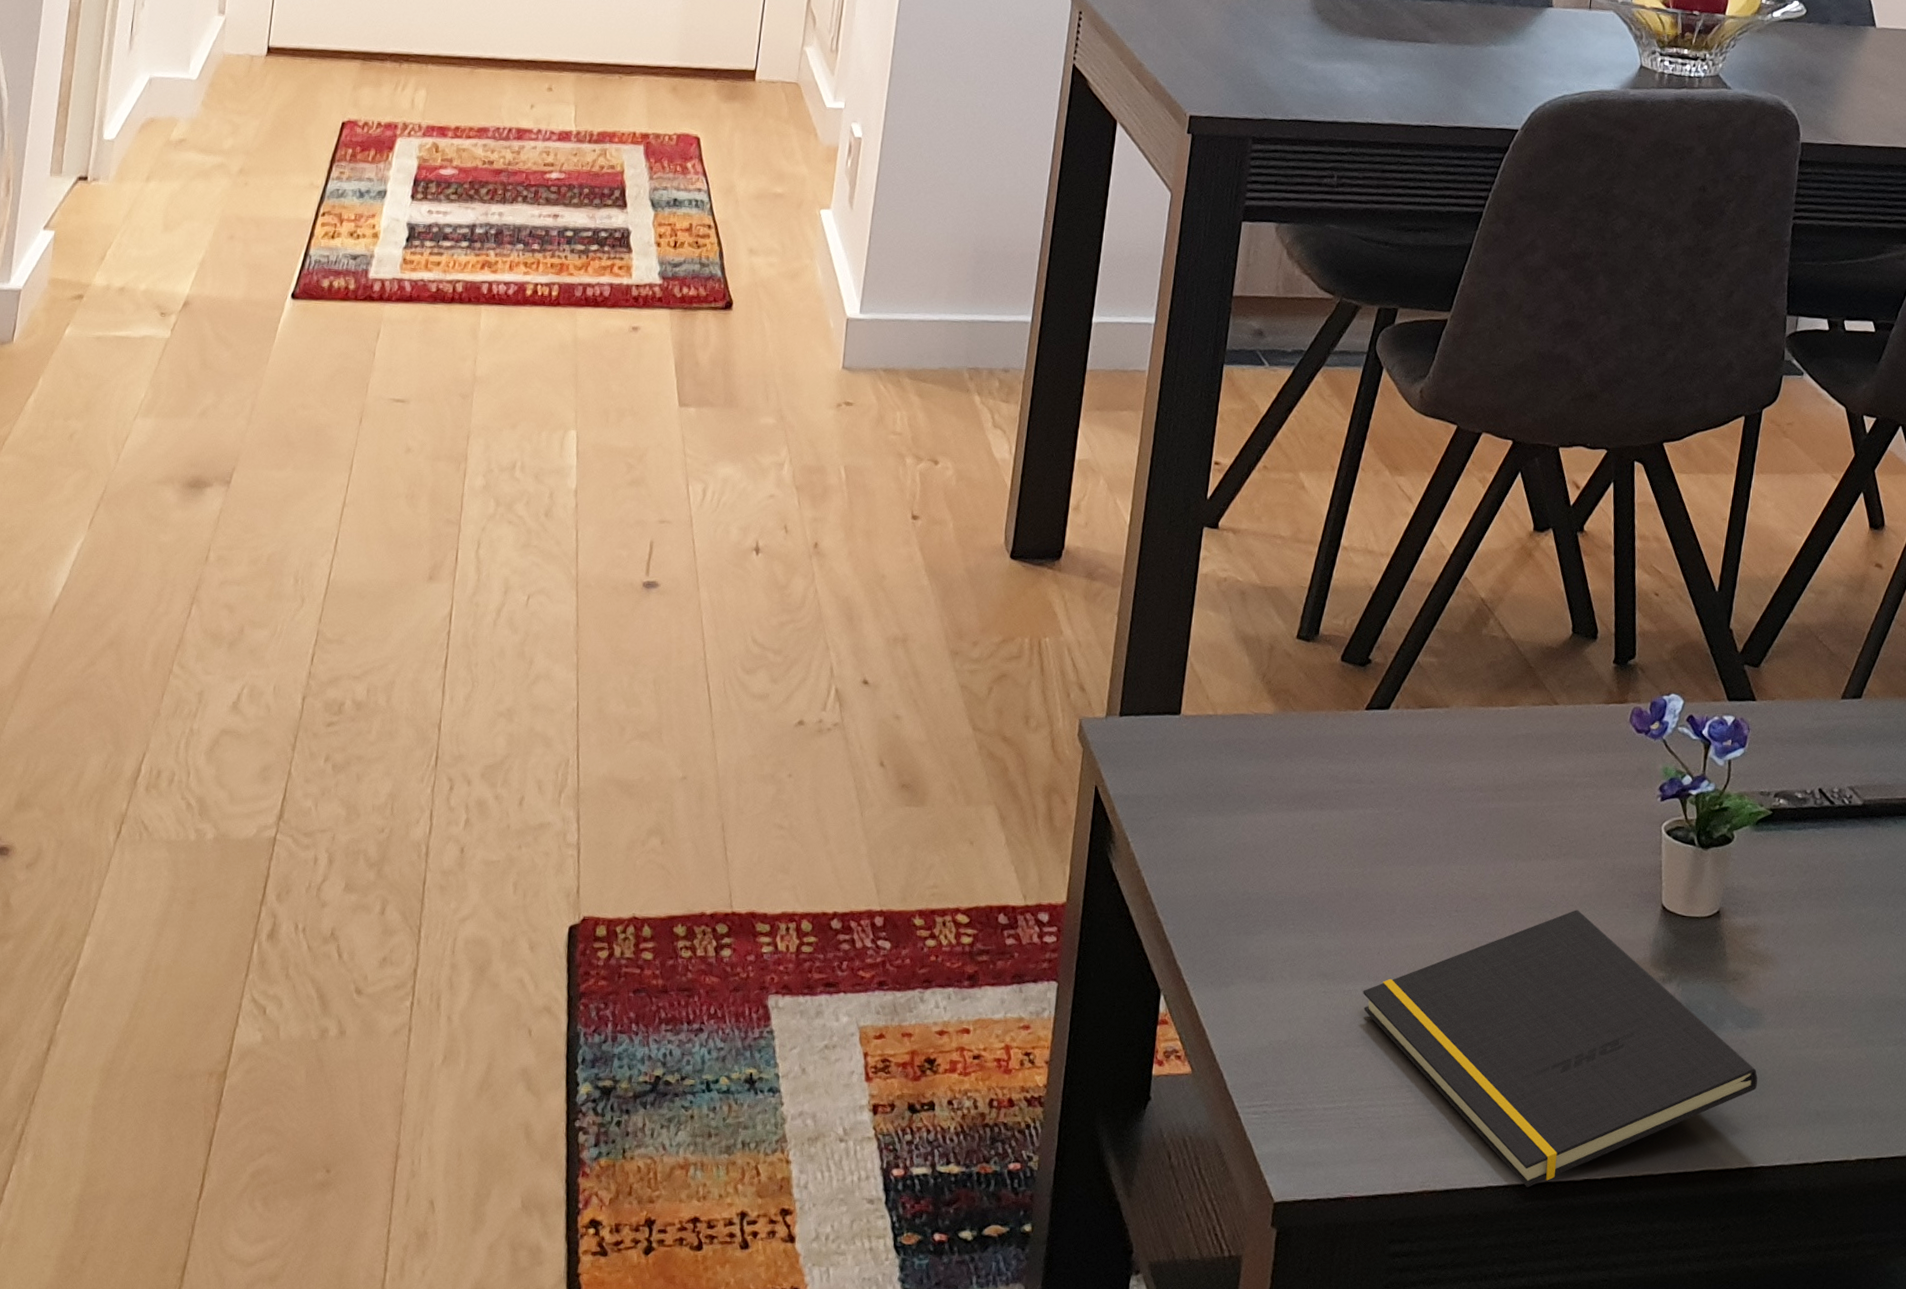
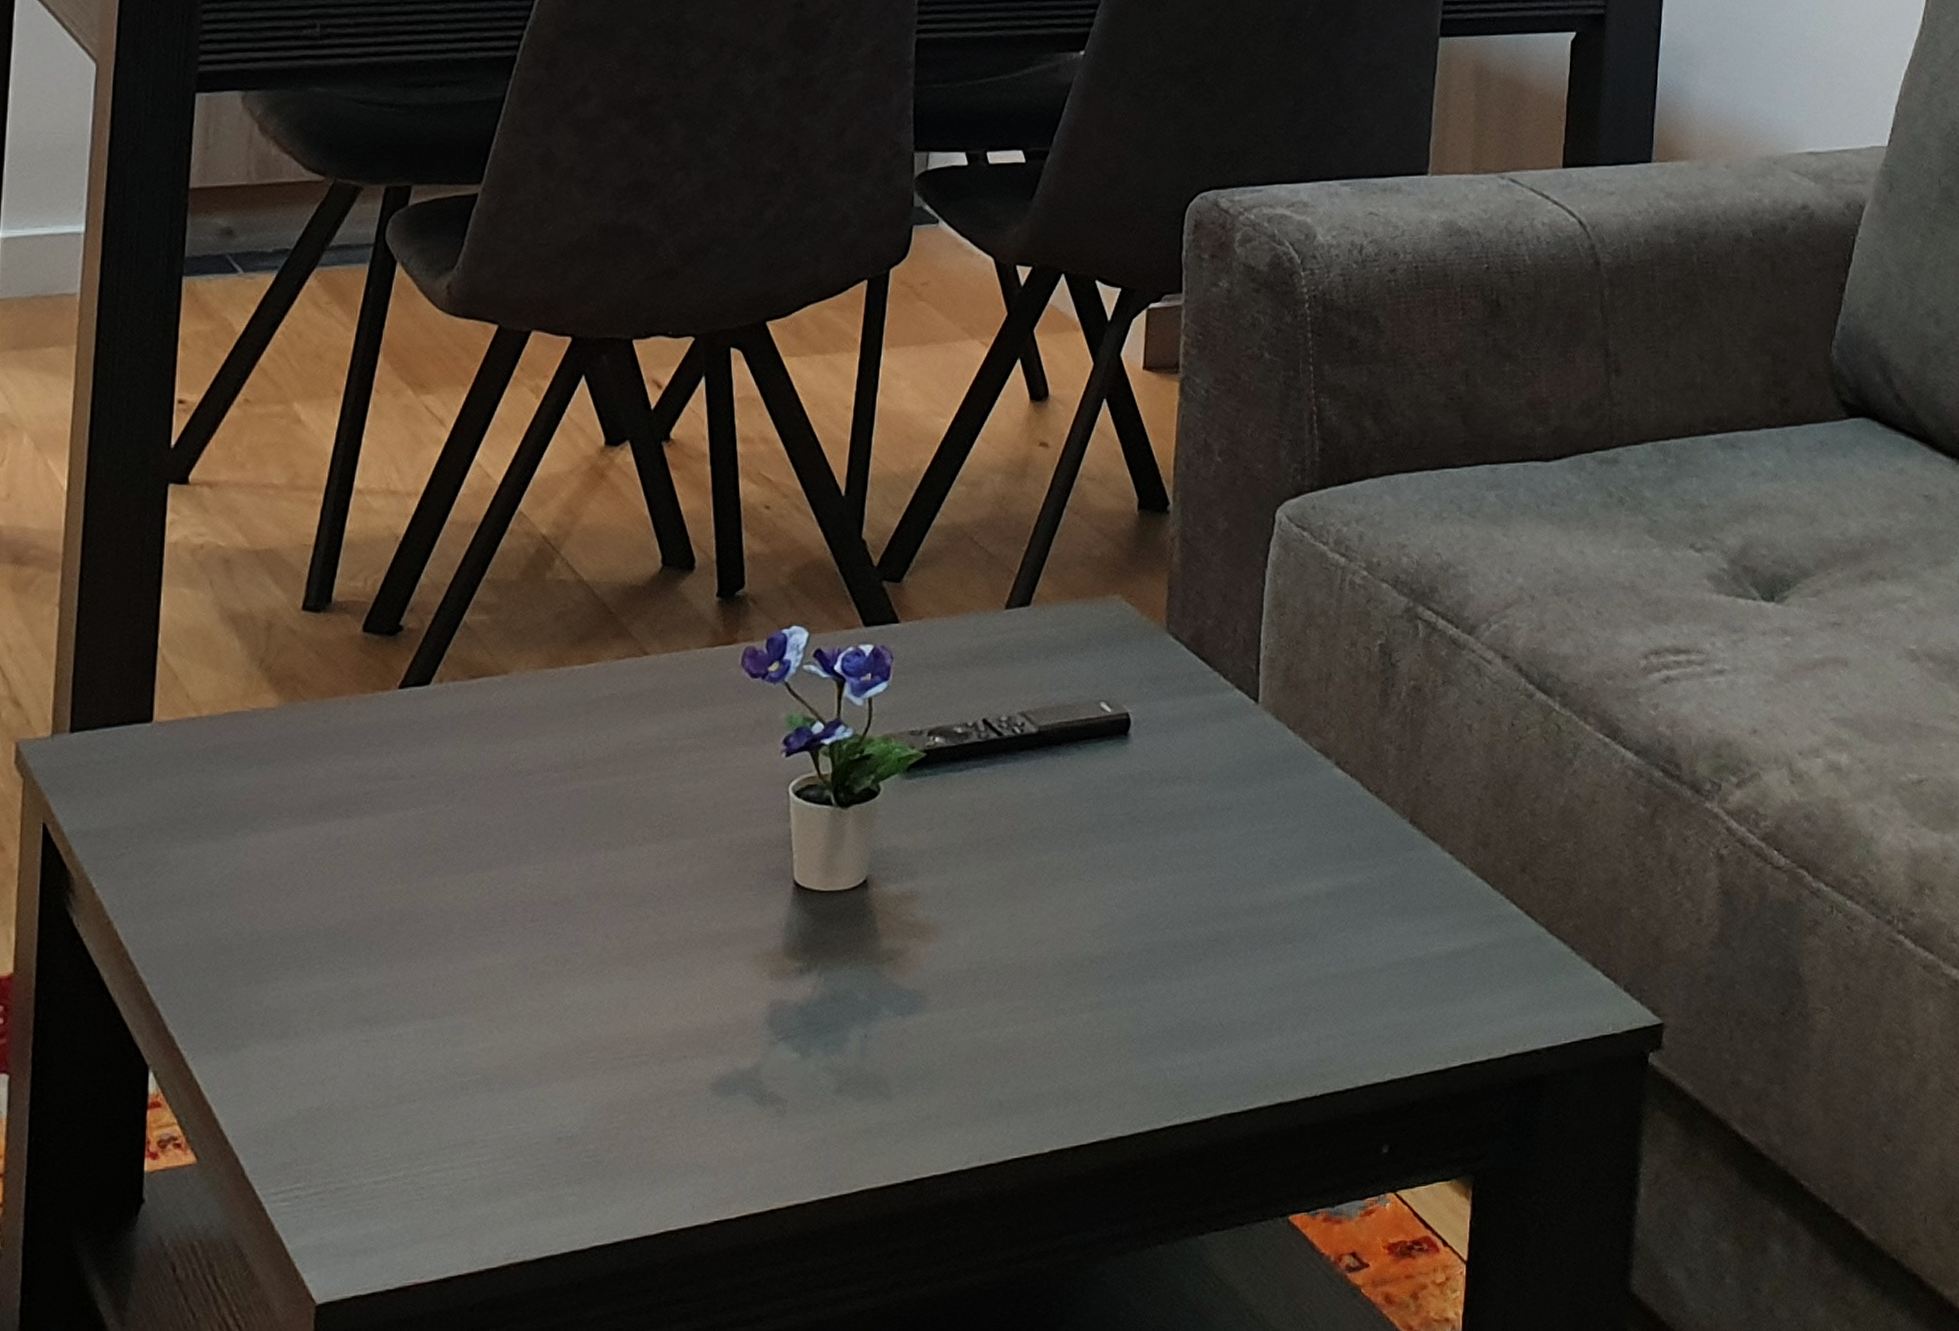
notepad: present [1362,910,1758,1187] -> none [416,900,924,1241]

